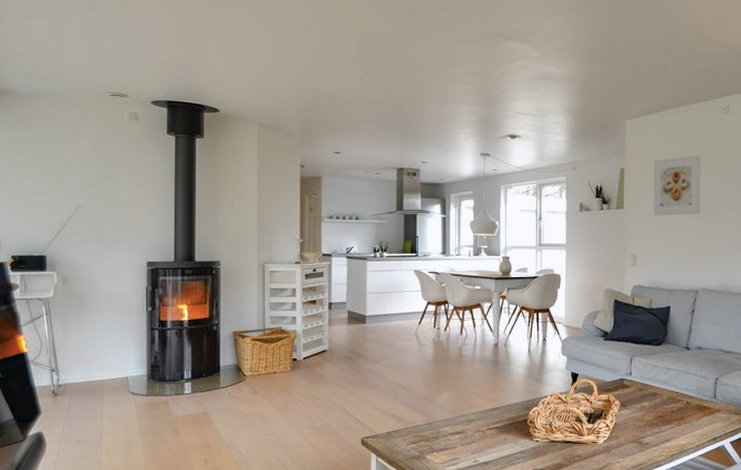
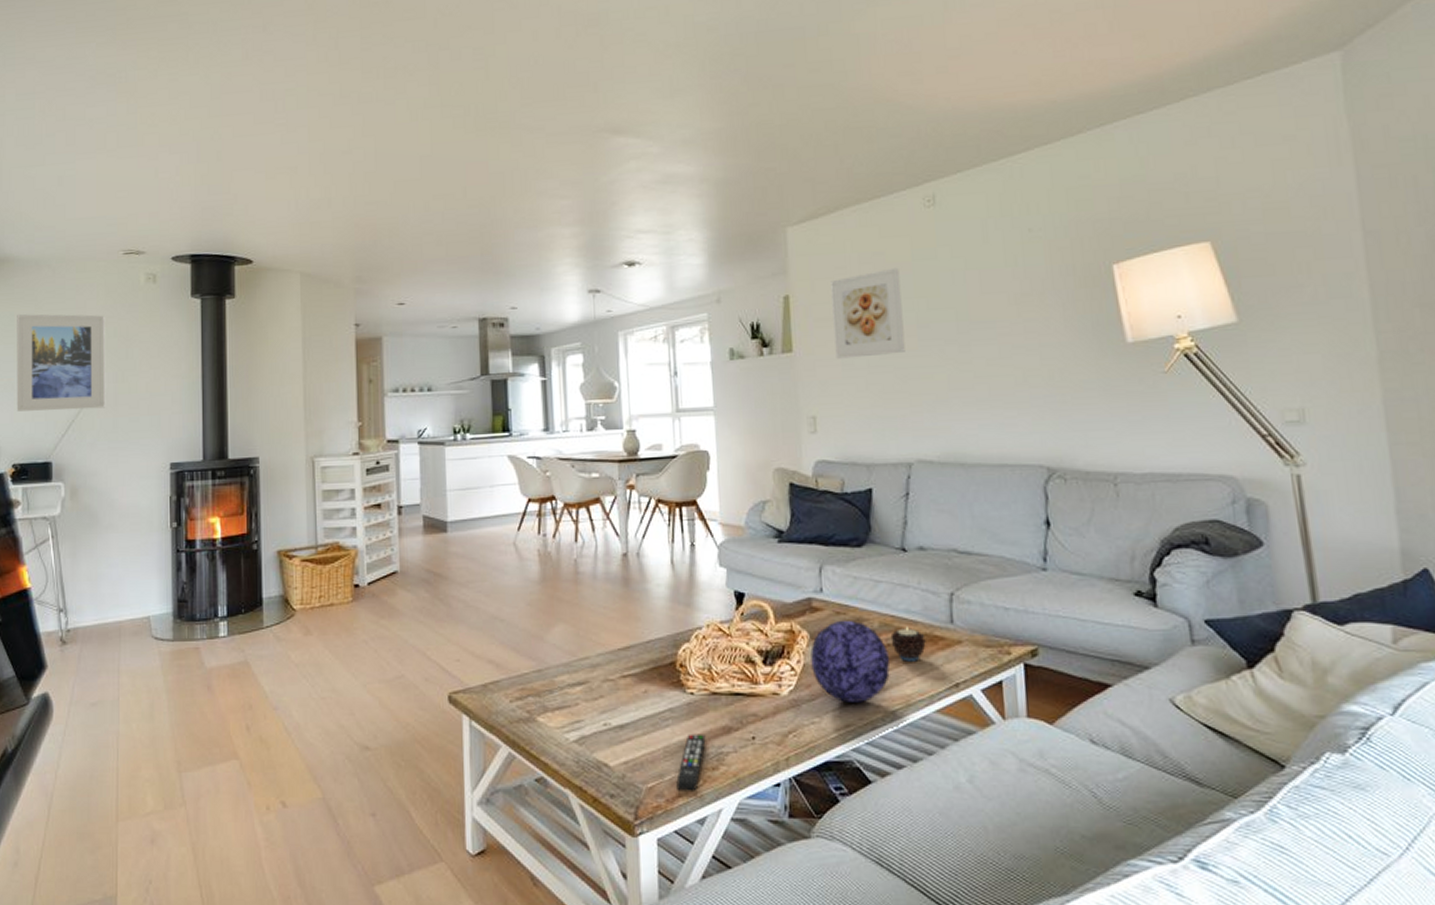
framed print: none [15,136,94,216] -> present [16,313,106,412]
decorative ball: none [620,394,673,450] -> present [810,620,890,704]
candle: none [674,400,697,423] -> present [890,626,926,661]

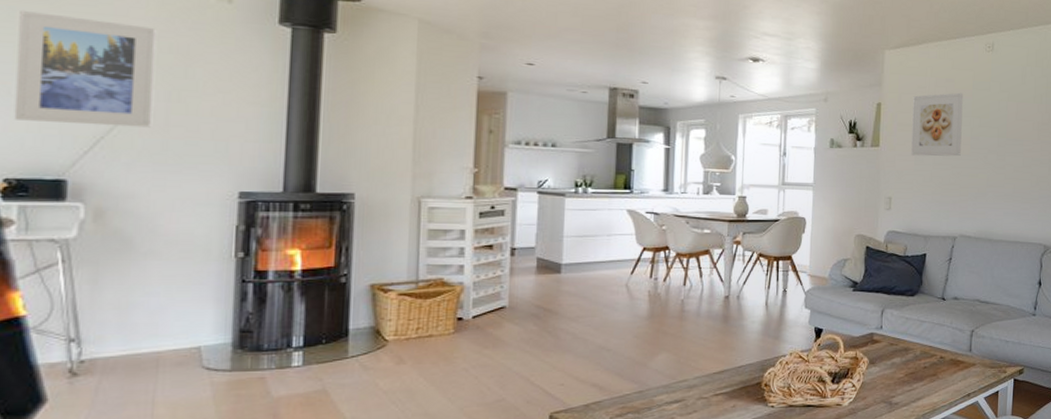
decorative ball: present [810,620,890,704] -> none [868,349,925,410]
candle: present [890,626,926,661] -> none [927,354,952,379]

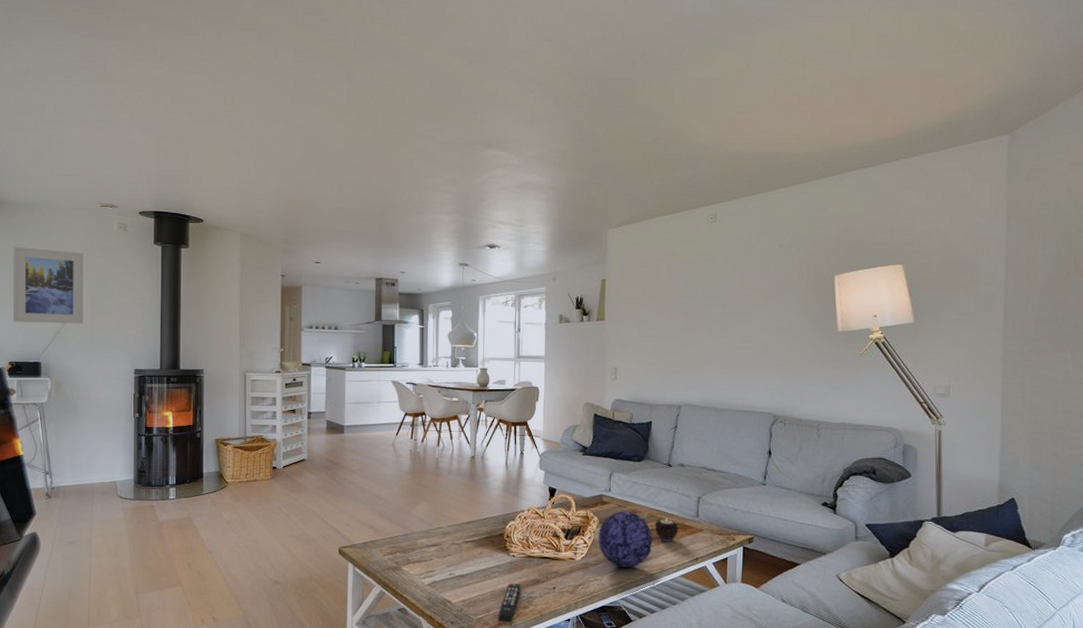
decorative ball: none [868,349,925,410] -> present [598,511,653,568]
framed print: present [911,92,963,157] -> none [635,265,686,328]
candle: none [927,354,952,379] -> present [654,518,679,542]

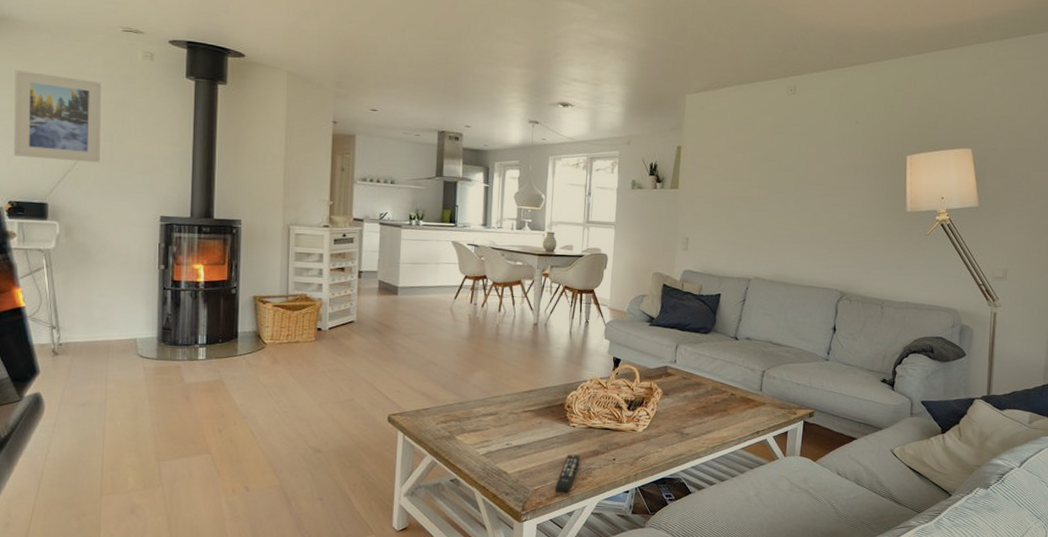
decorative ball: present [598,511,653,568] -> none [661,383,716,441]
candle: present [654,518,679,542] -> none [718,391,742,415]

